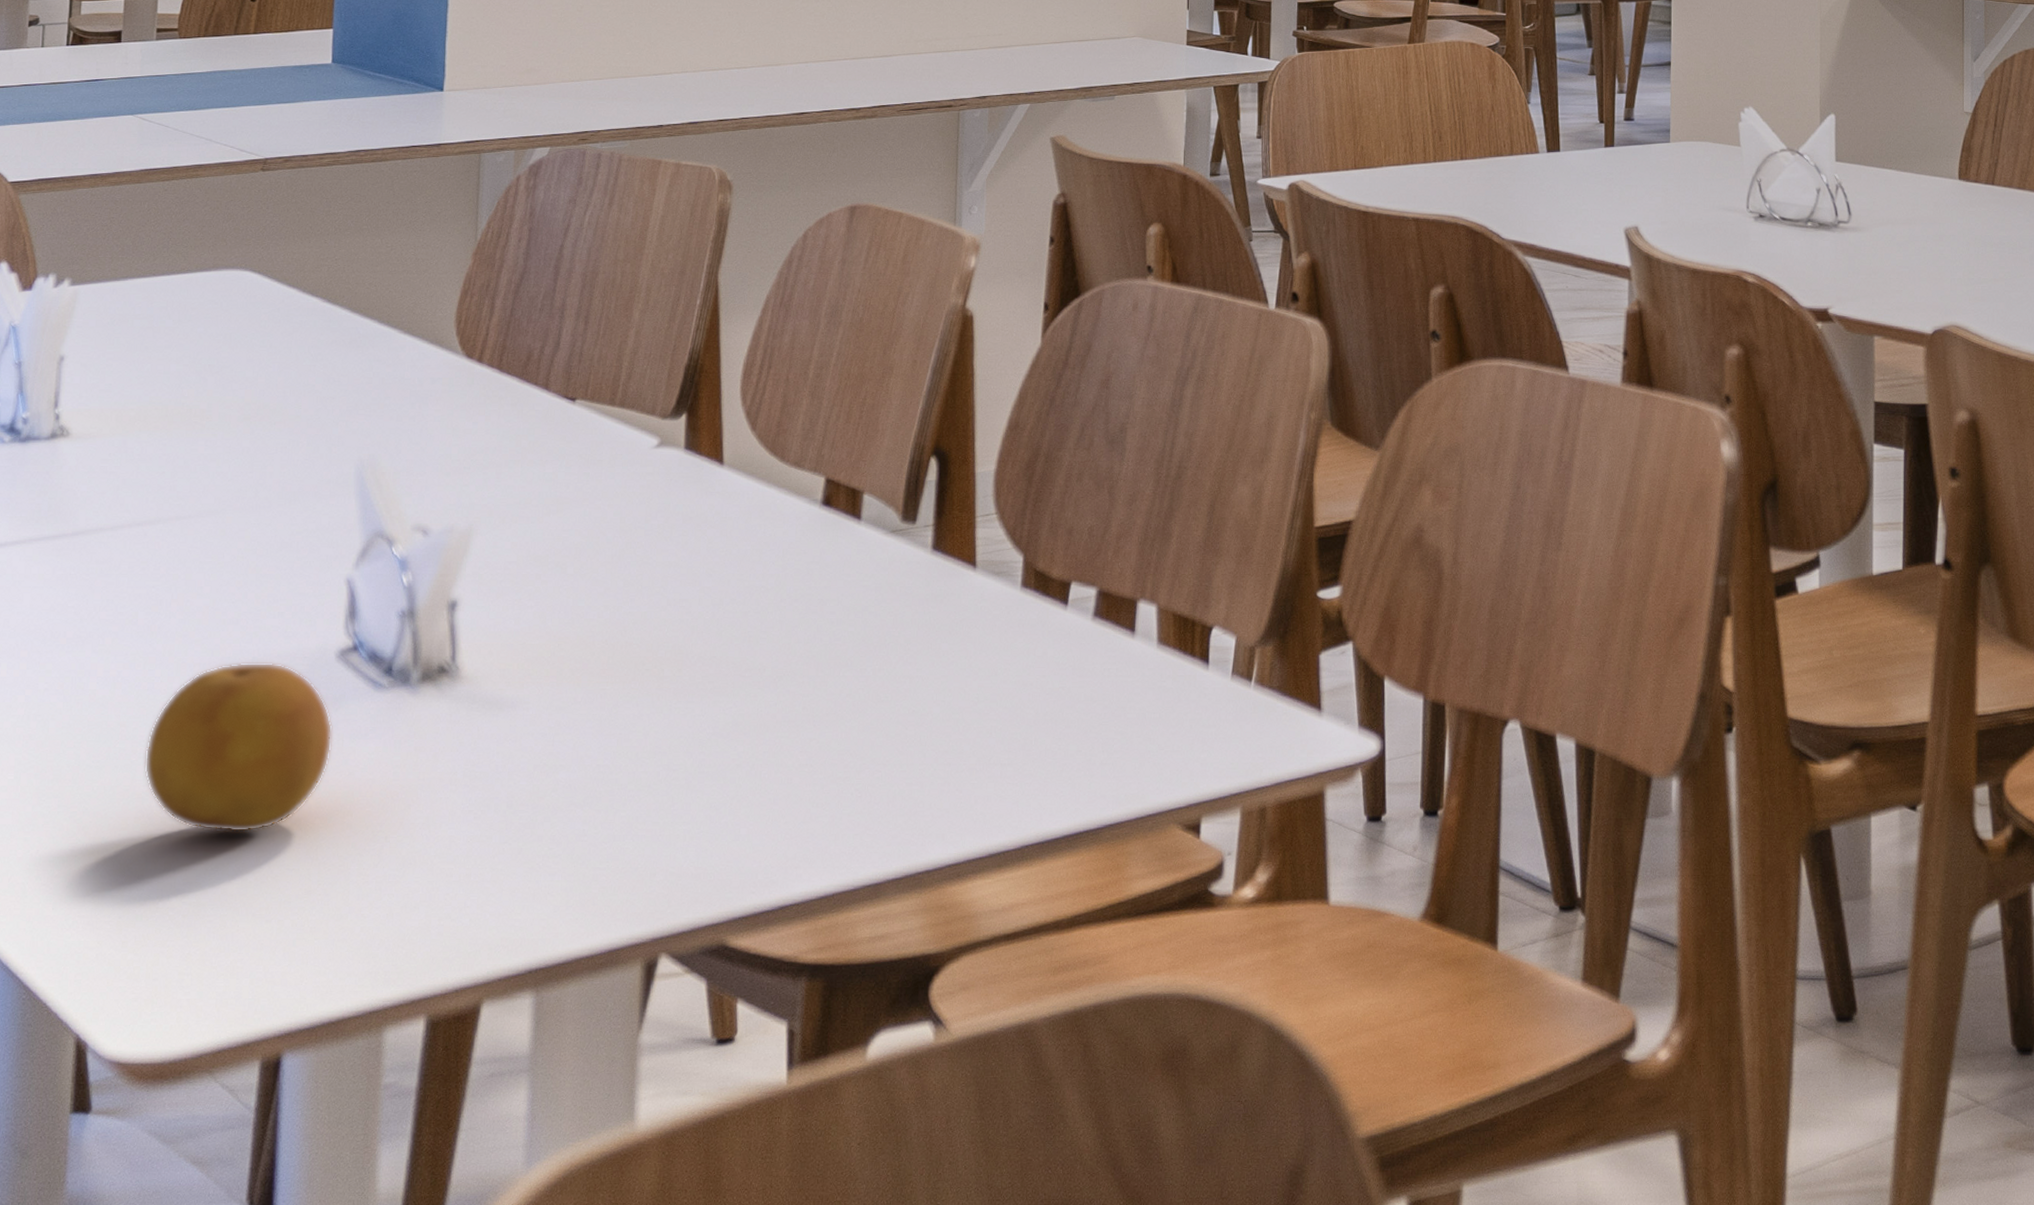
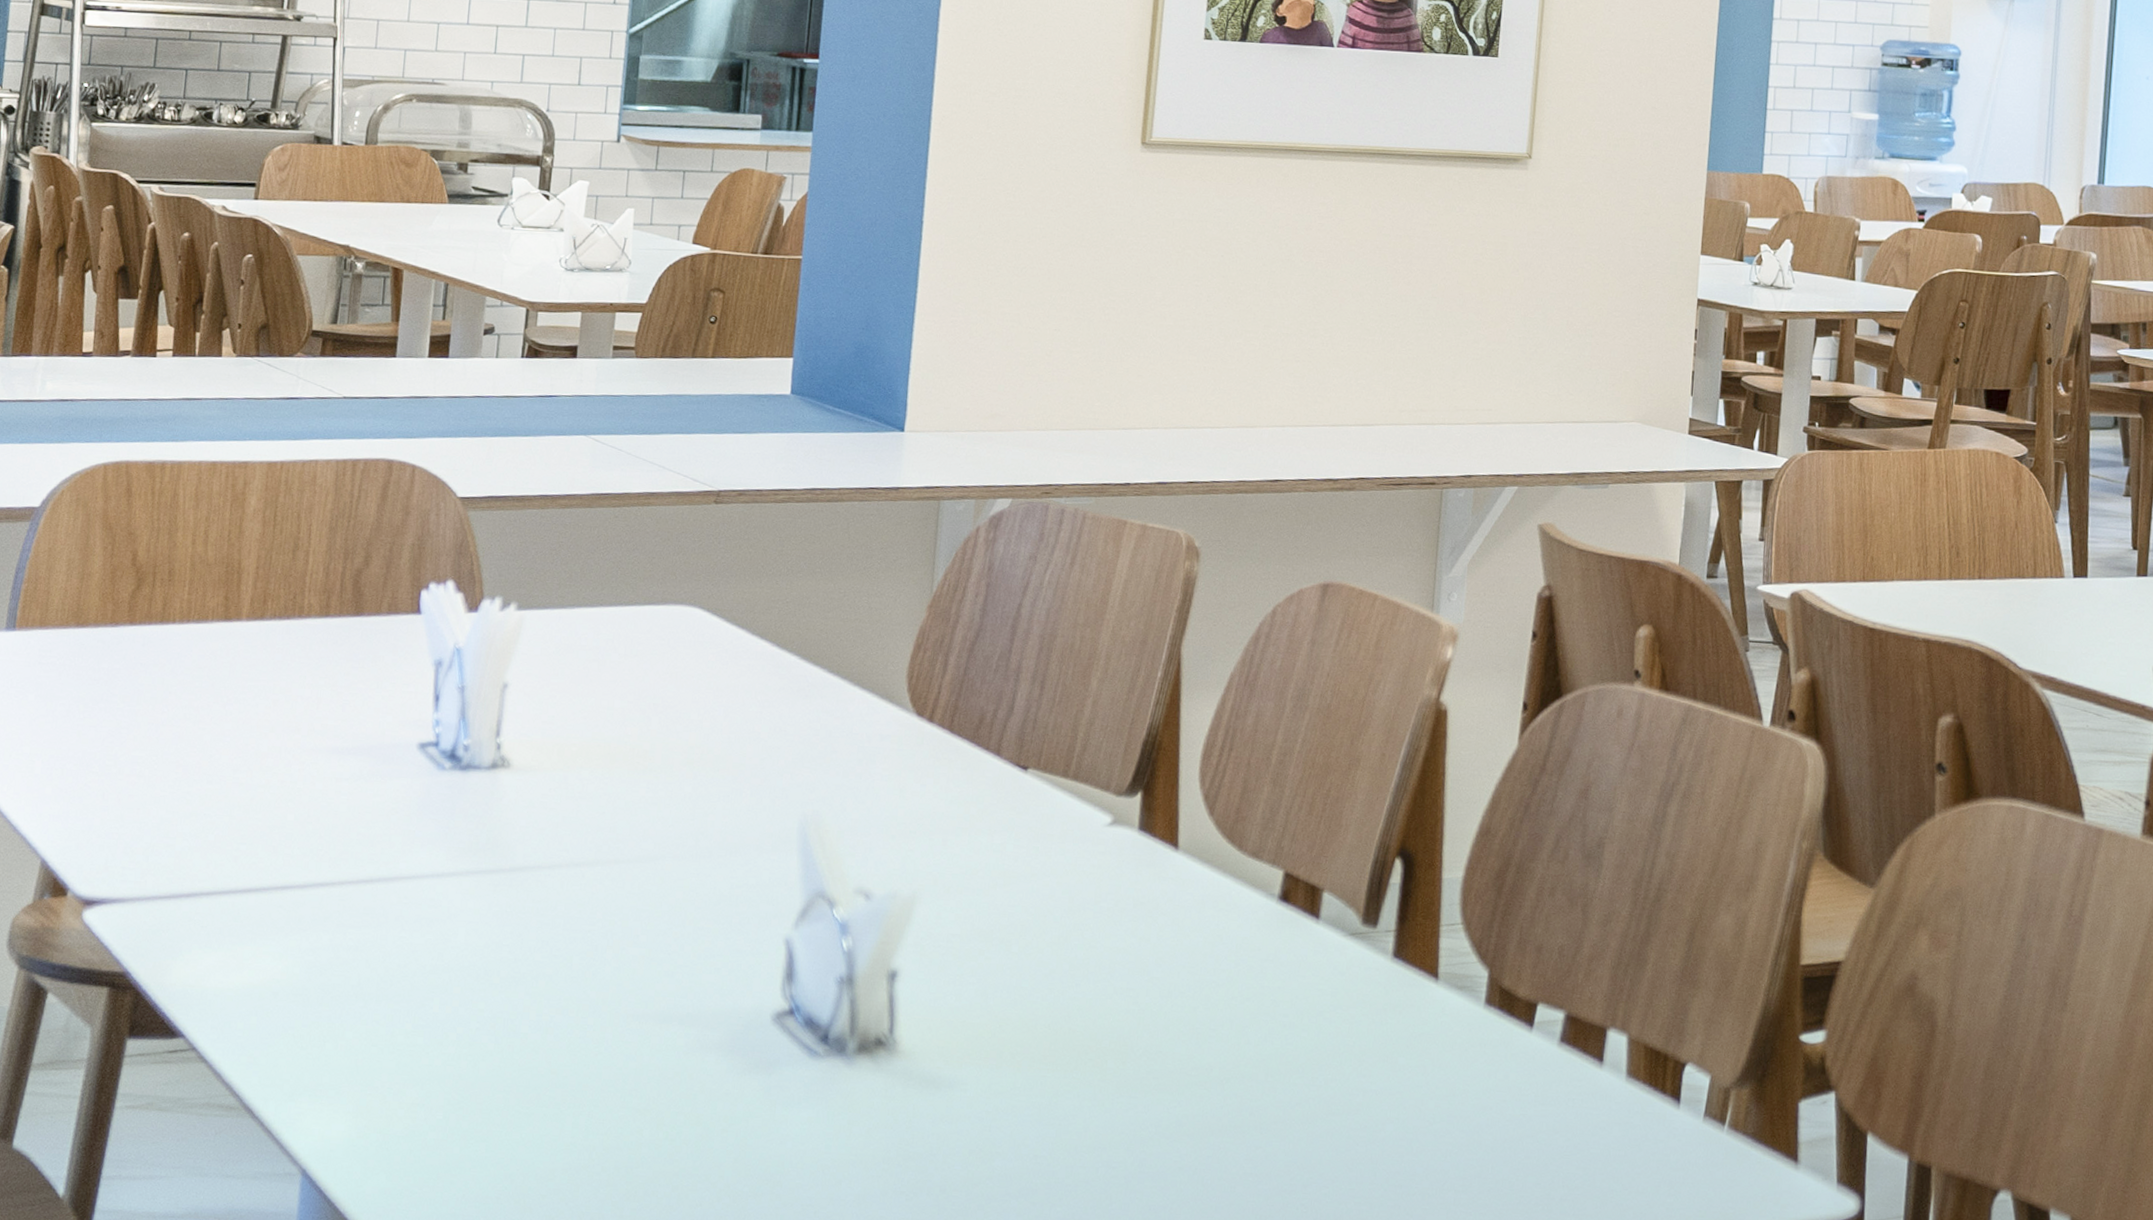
fruit: present [144,662,333,833] -> none [573,1017,766,1195]

